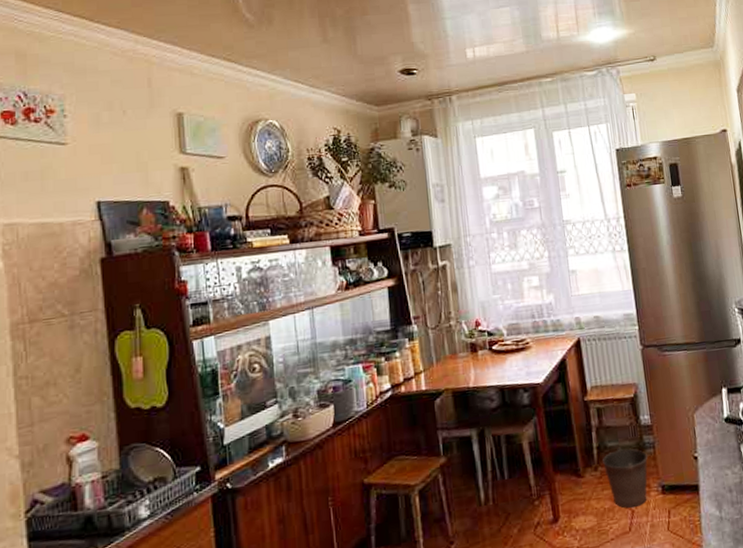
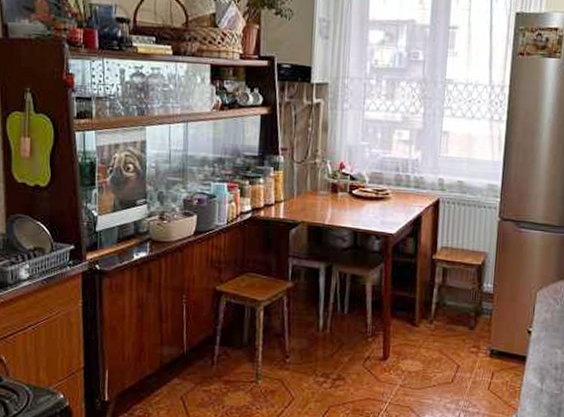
bucket: present [602,447,648,508] -> none [439,307,483,363]

